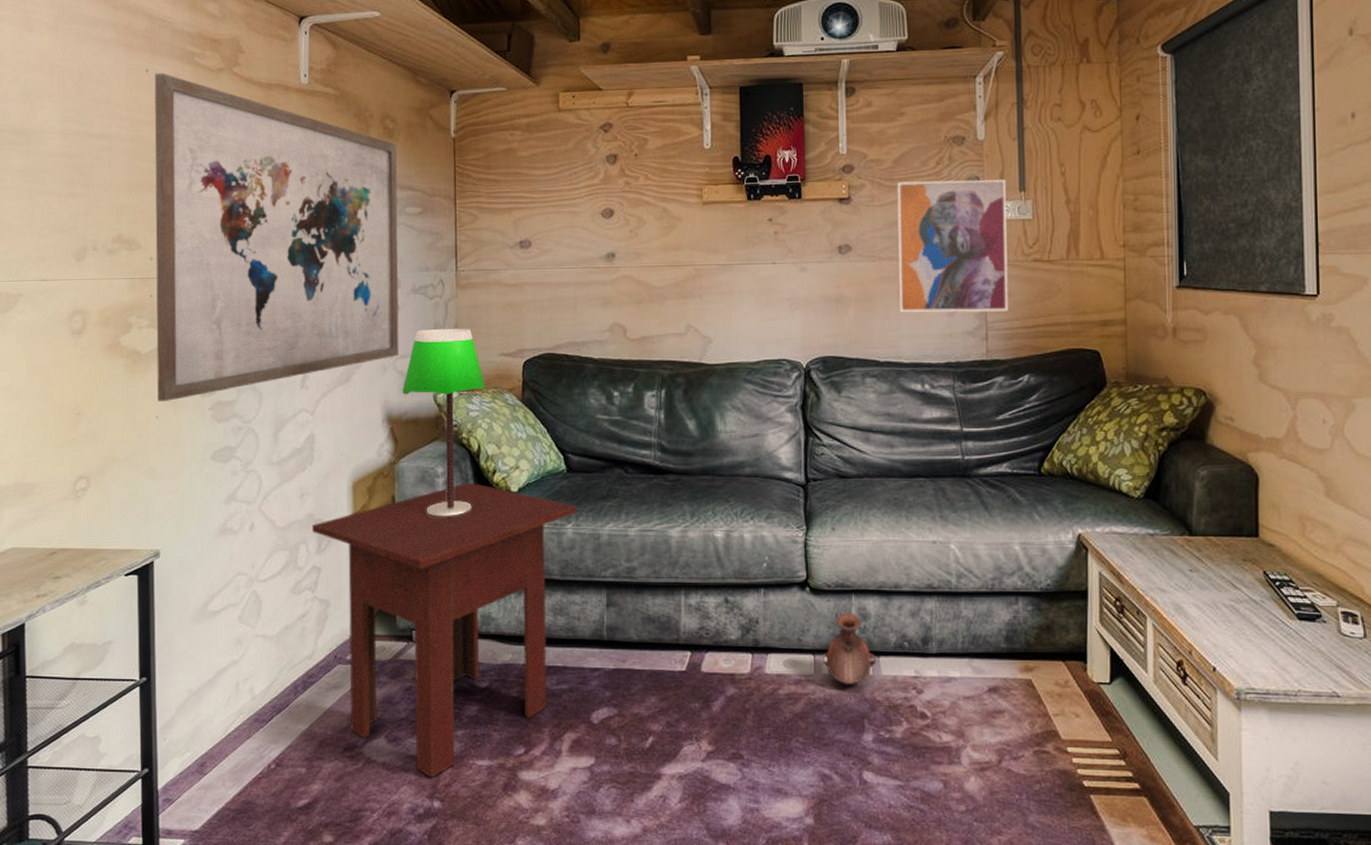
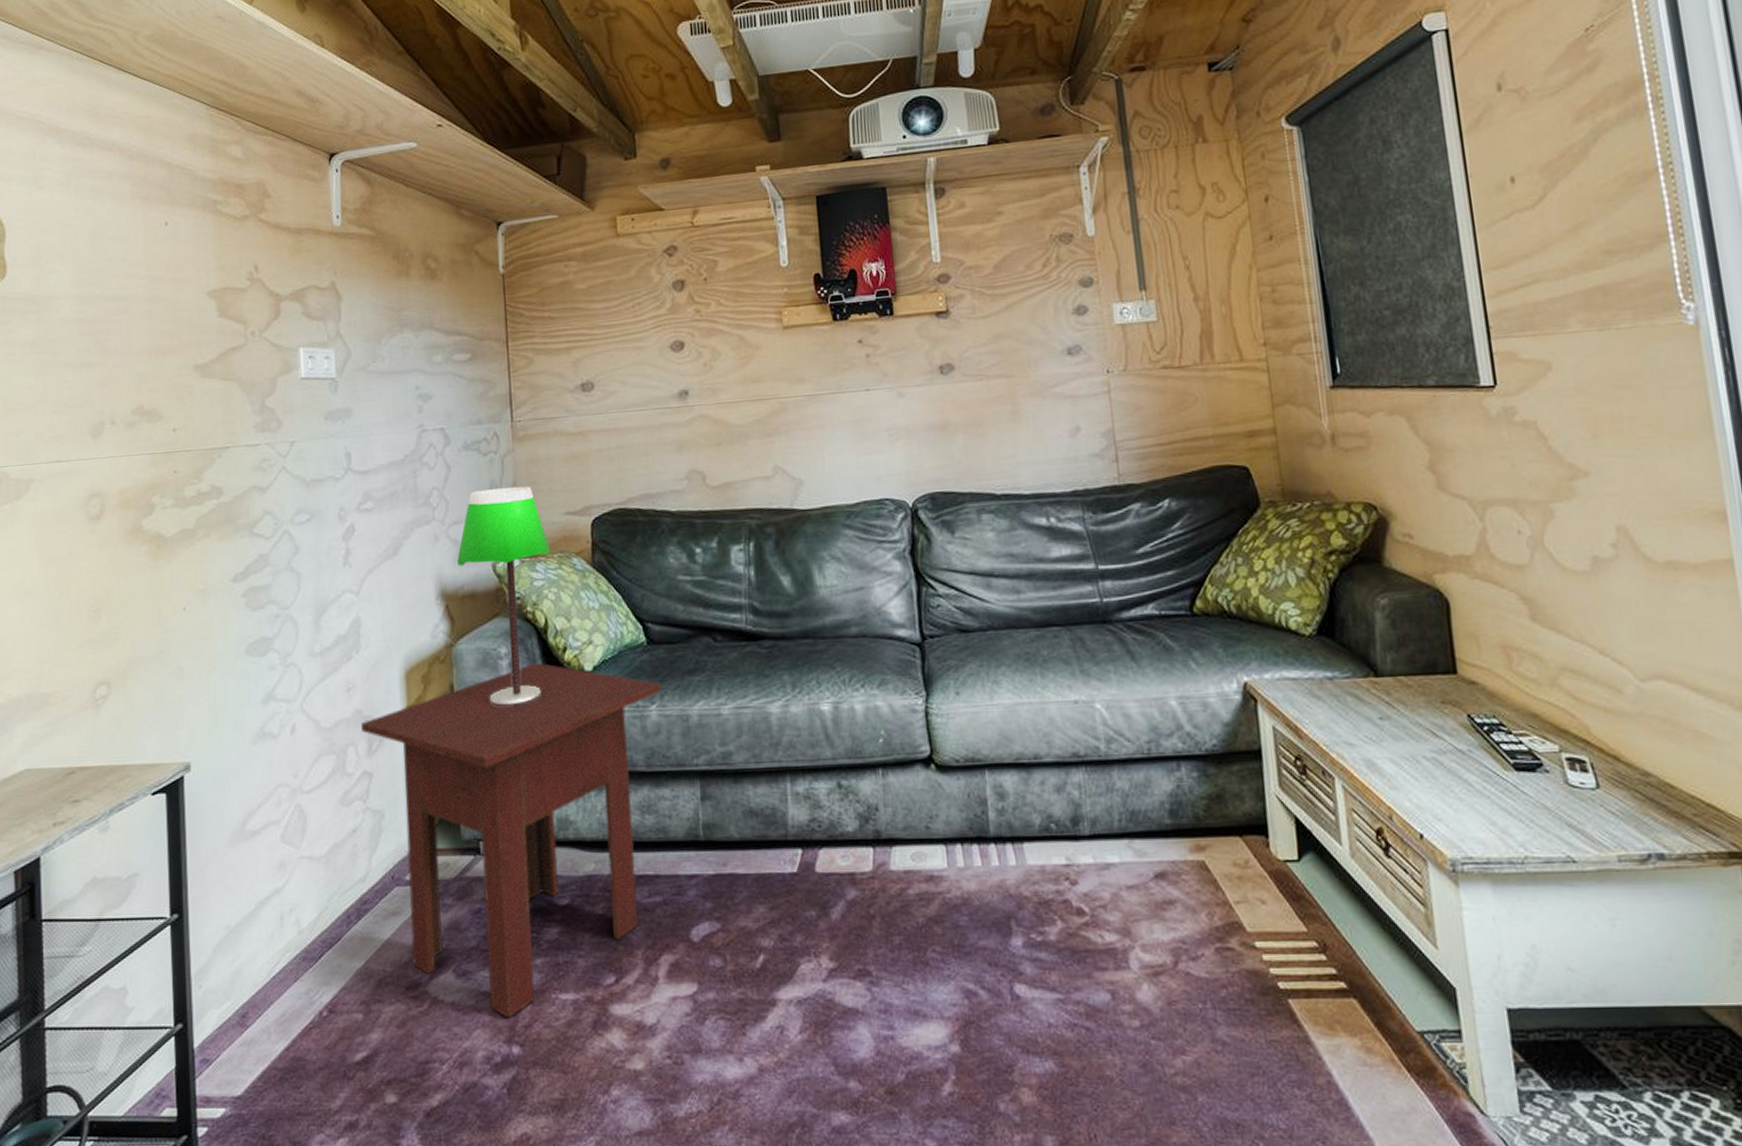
wall art: present [154,73,399,401] -> none [174,224,452,590]
vase: present [822,612,877,686] -> none [955,791,1020,880]
wall art: present [897,179,1009,313] -> none [1000,278,1139,436]

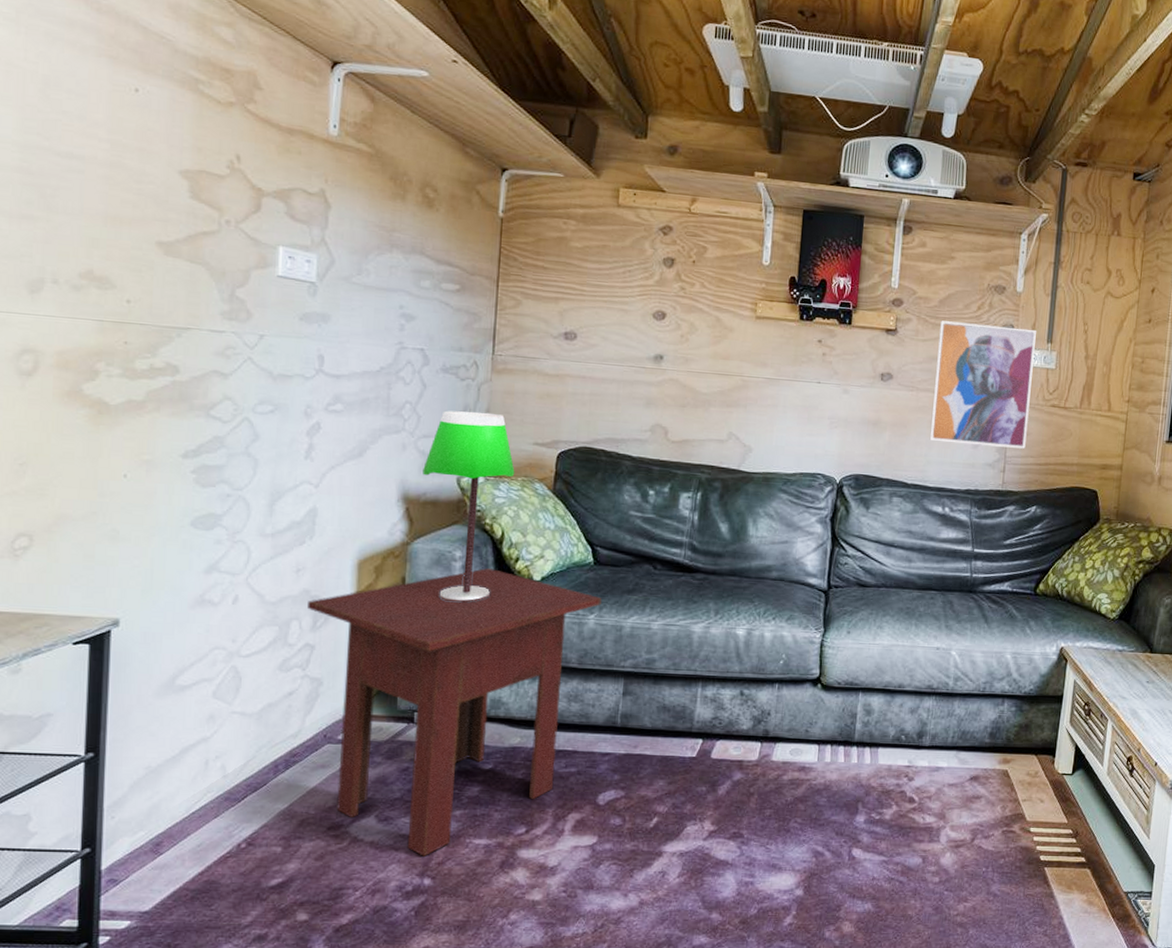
wall art: none [1000,278,1139,436] -> present [929,320,1036,449]

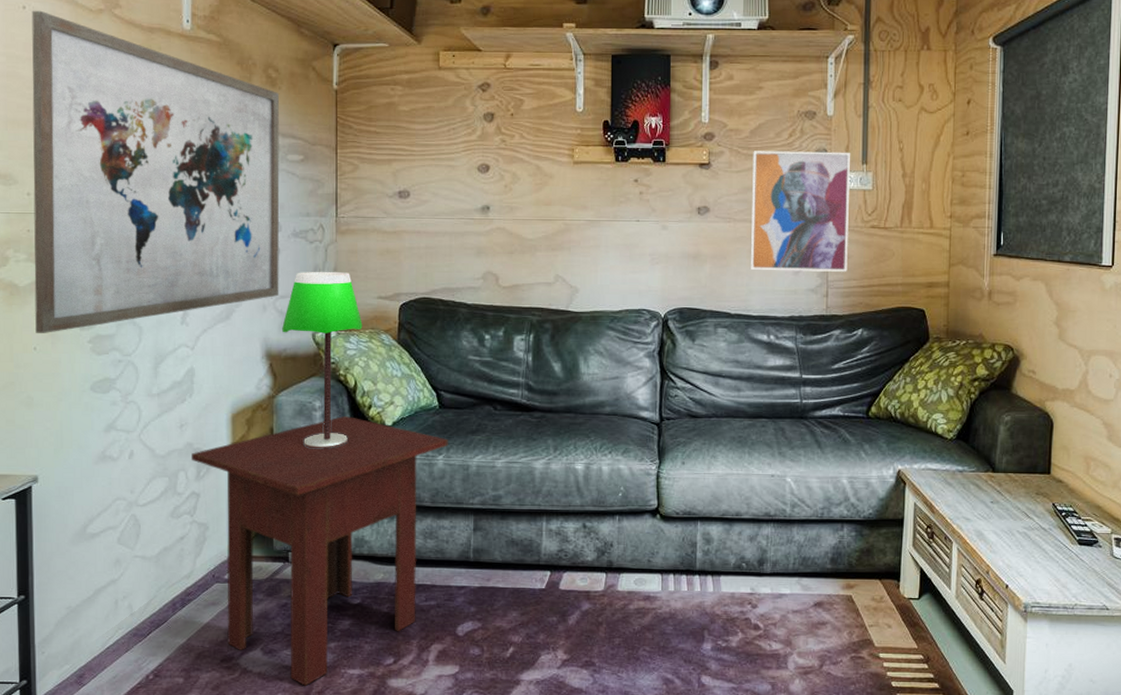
wall art: none [127,94,436,460] -> present [31,10,280,333]

